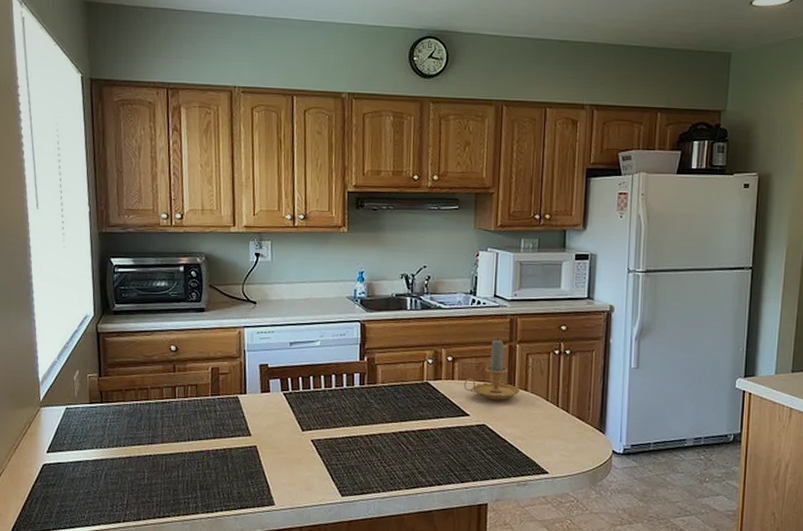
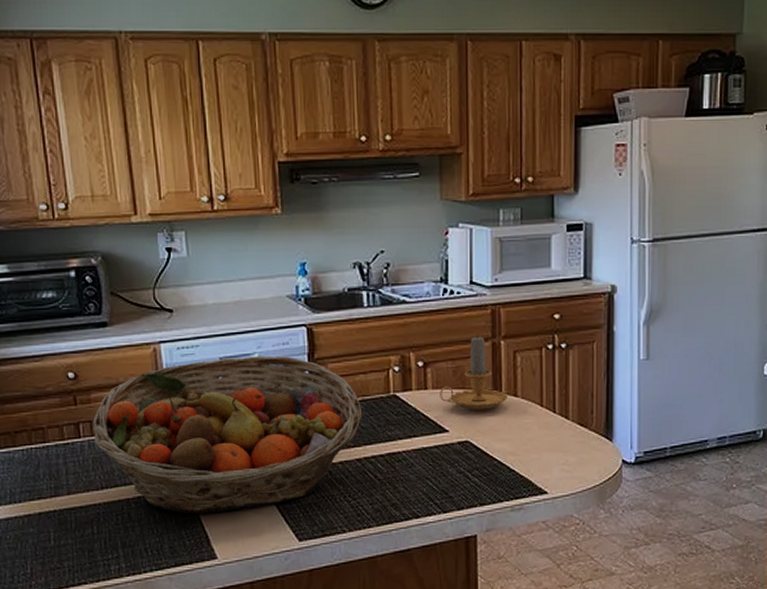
fruit basket: none [186,343,401,468] -> present [93,355,363,514]

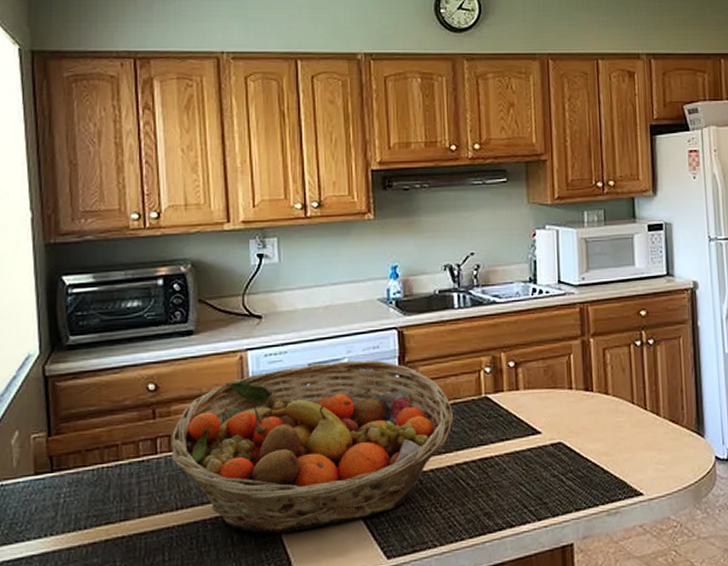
candle: present [440,333,507,410] -> none [531,332,599,410]

